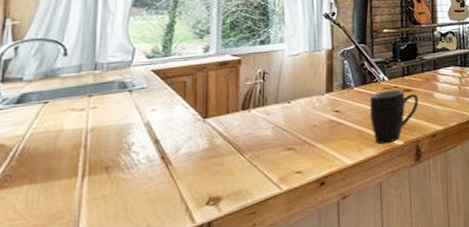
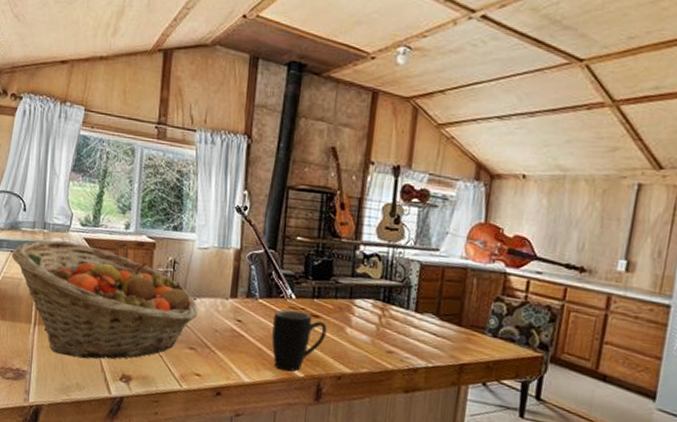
fruit basket: none [45,76,293,201] -> present [11,240,198,359]

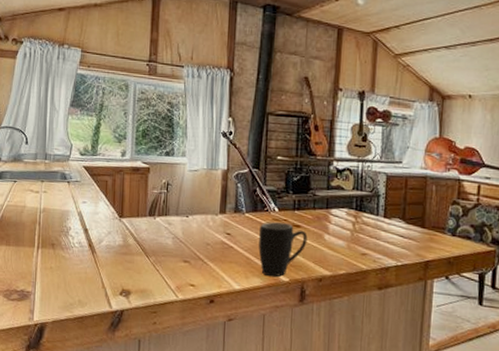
fruit basket: present [11,240,198,359] -> none [15,169,190,277]

